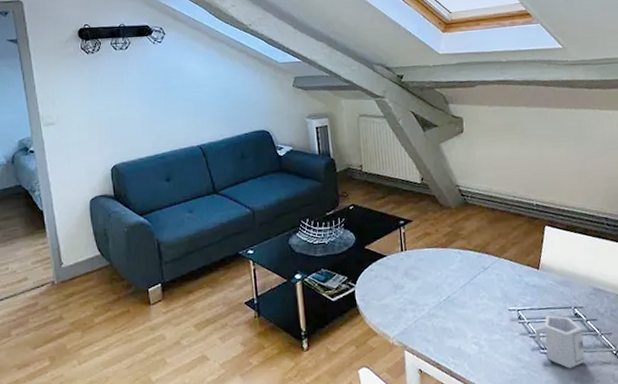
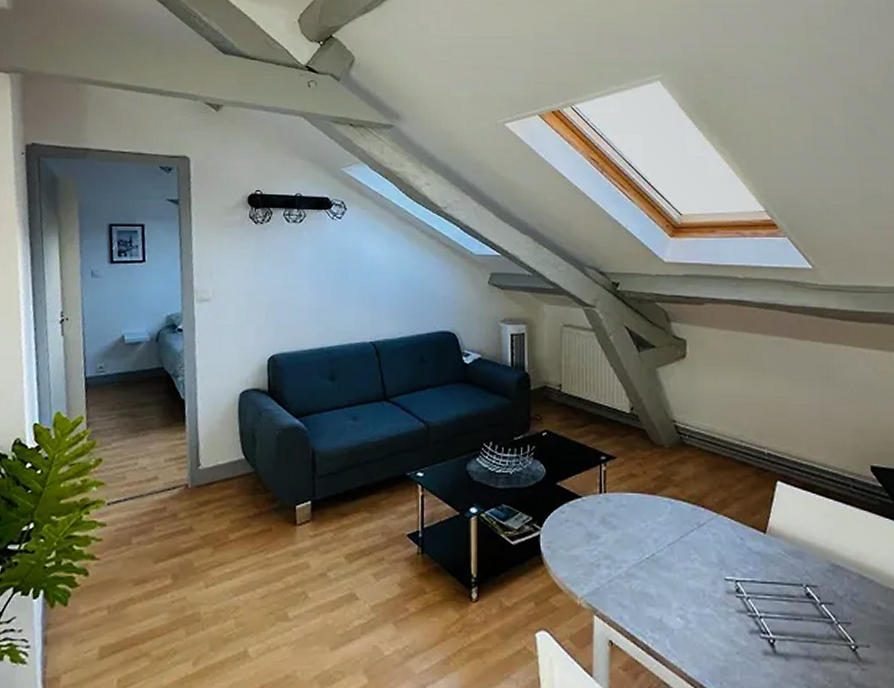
cup: present [534,315,585,369] -> none [755,591,816,662]

